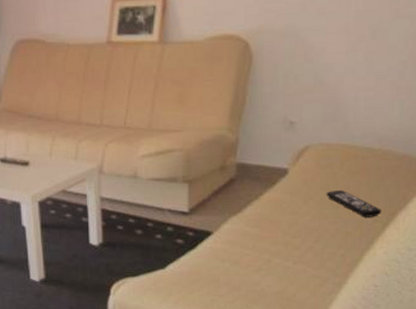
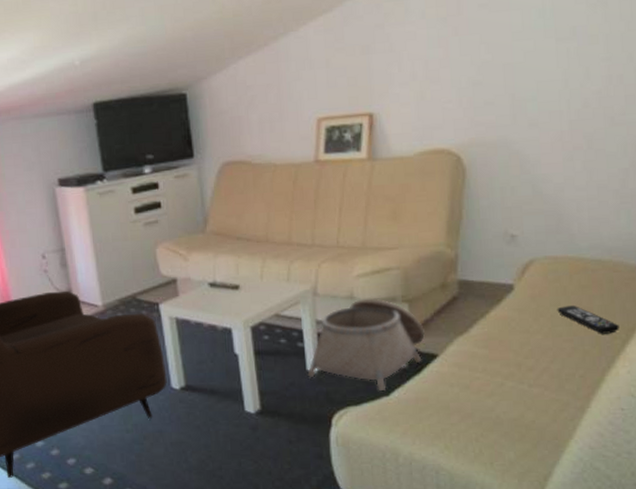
basket: none [90,178,201,264] -> present [307,298,425,391]

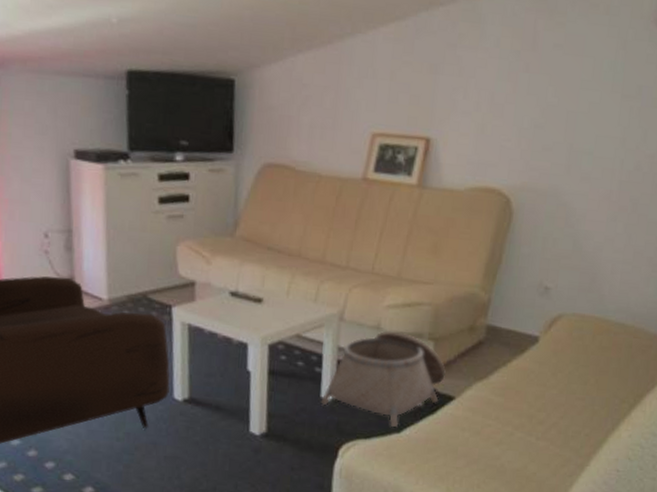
remote control: present [557,304,619,334] -> none [575,364,629,397]

